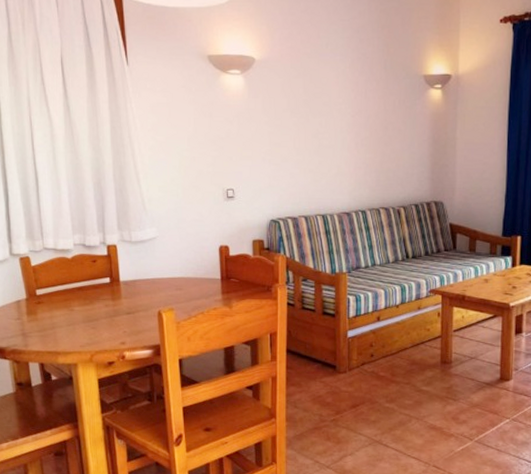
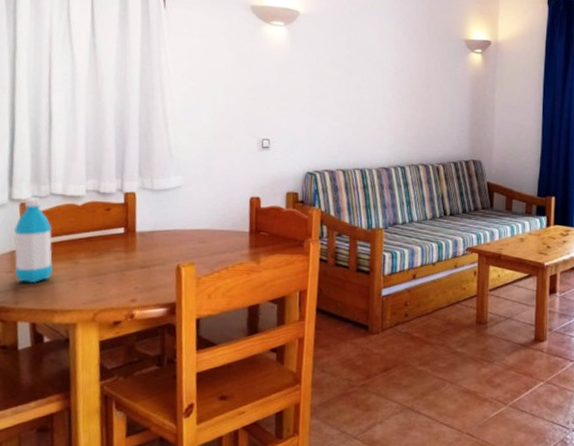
water bottle: none [17,252,53,329] -> present [14,197,53,284]

